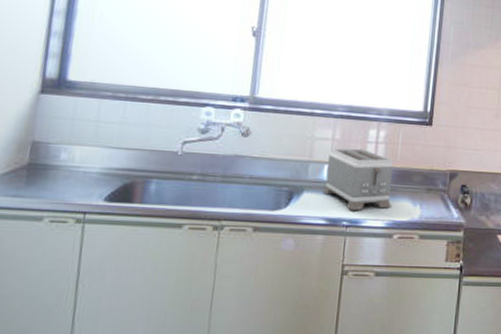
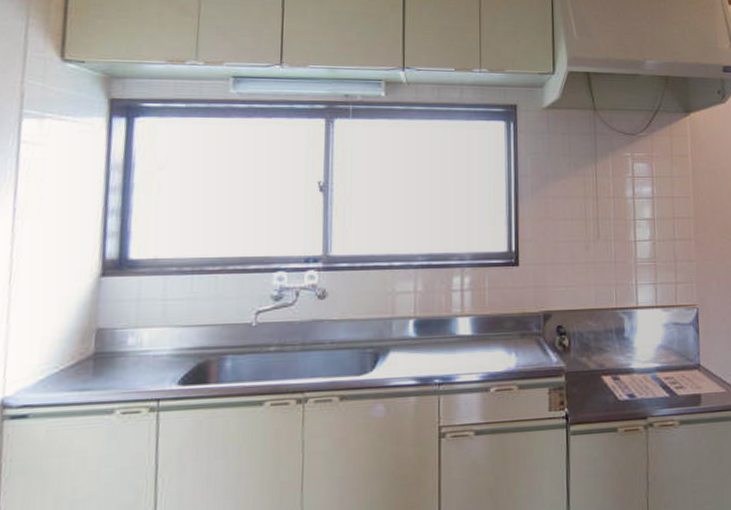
toaster: present [323,148,394,211] -> none [410,298,484,367]

